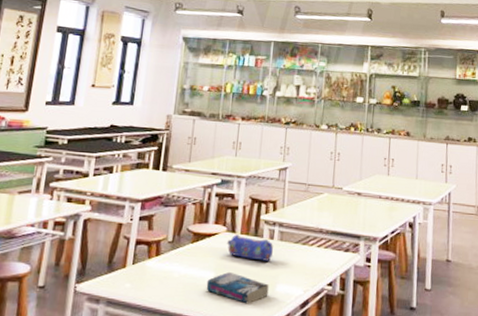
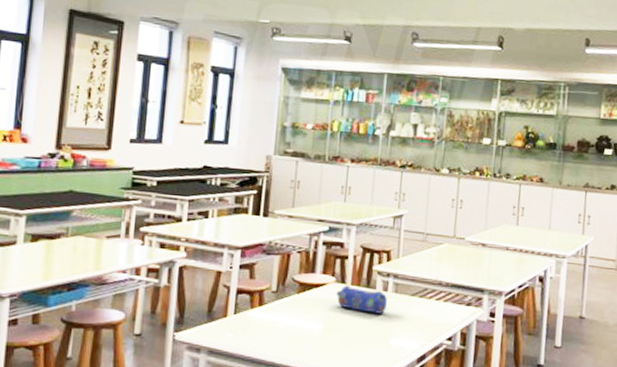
book: present [206,271,269,304] -> none [314,323,383,357]

